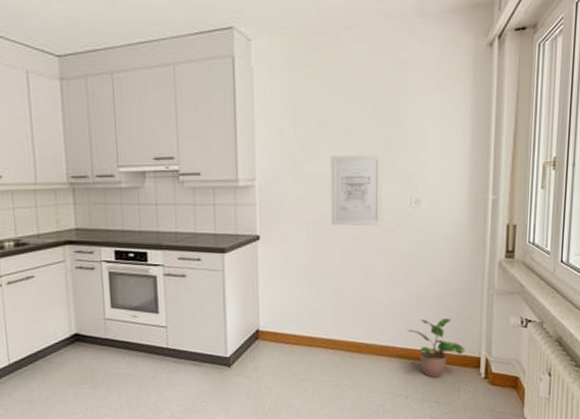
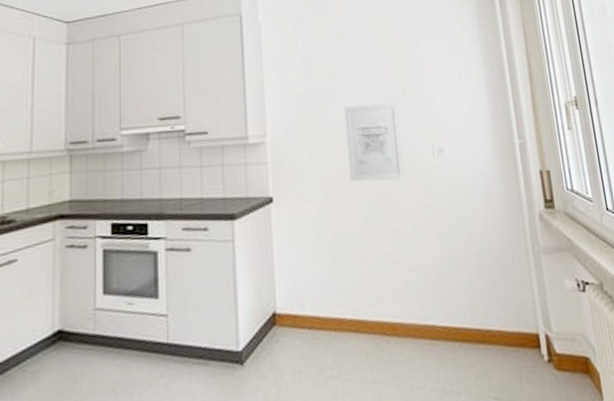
potted plant: present [407,318,465,378] -> none [448,285,520,365]

